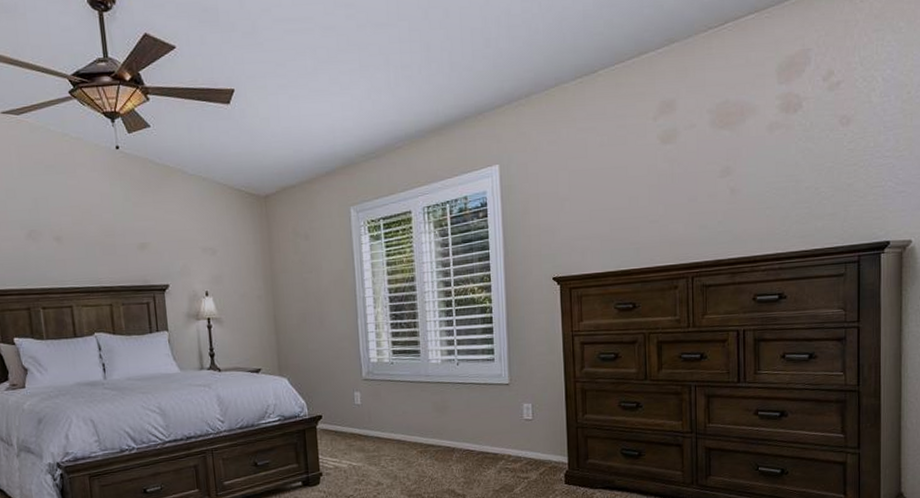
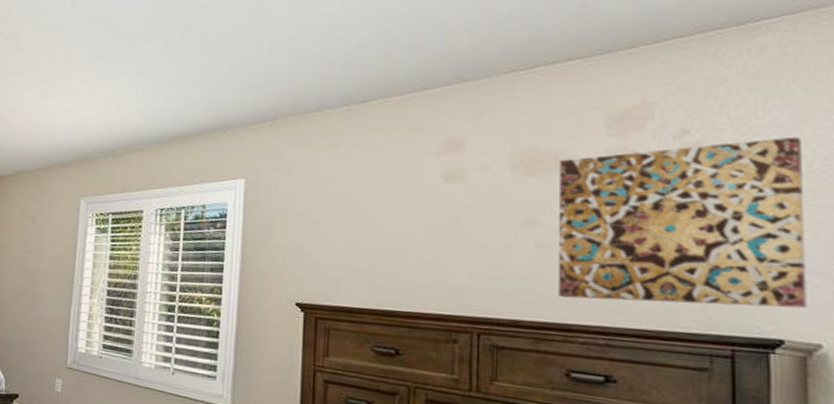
wall art: none [744,68,905,234] -> present [558,136,807,309]

